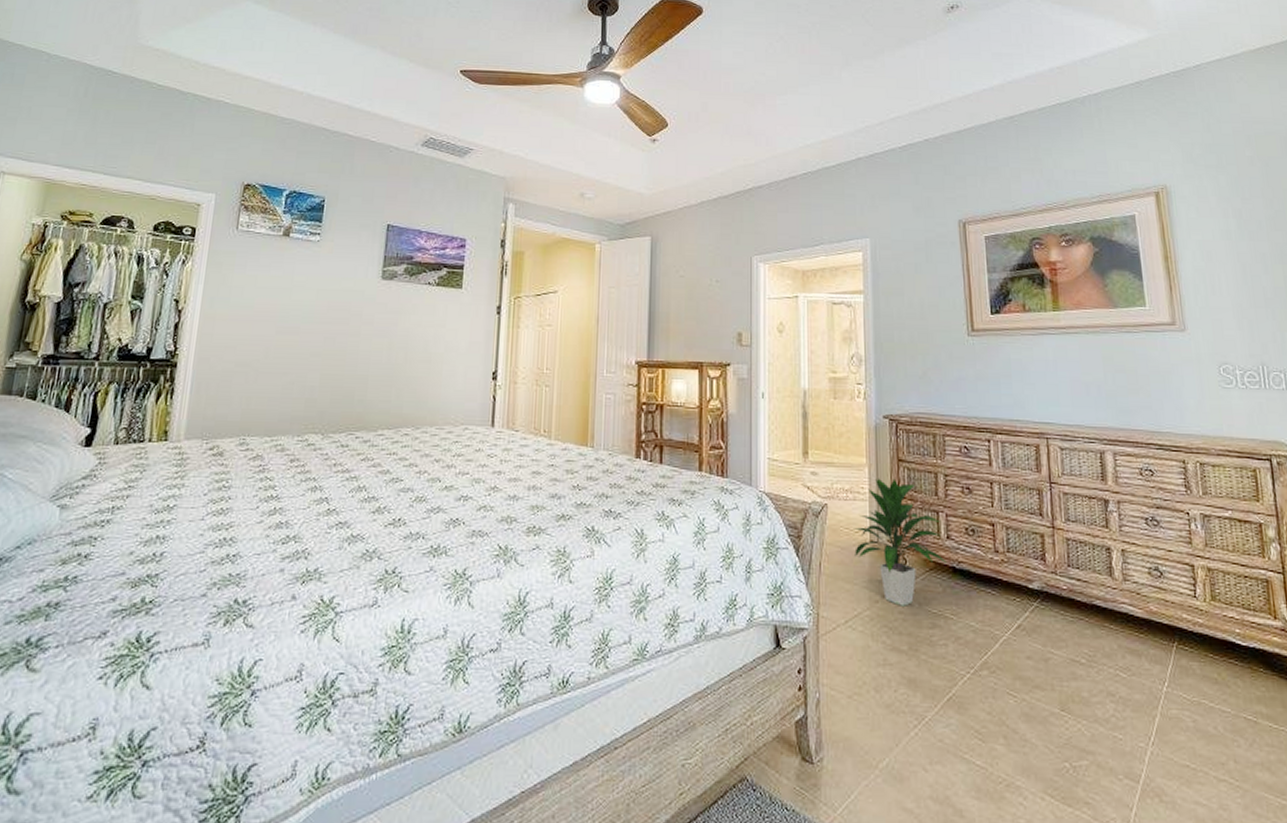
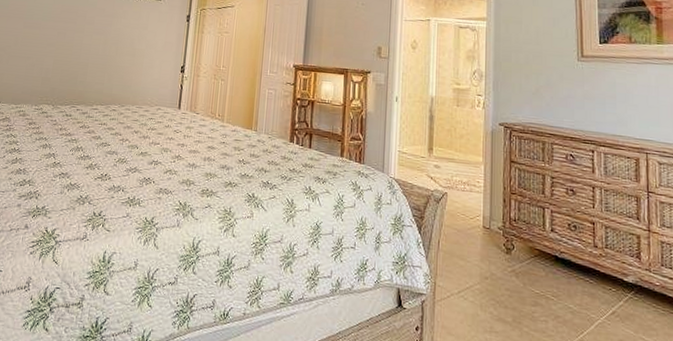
indoor plant: present [854,478,948,606] -> none [469,175,551,285]

